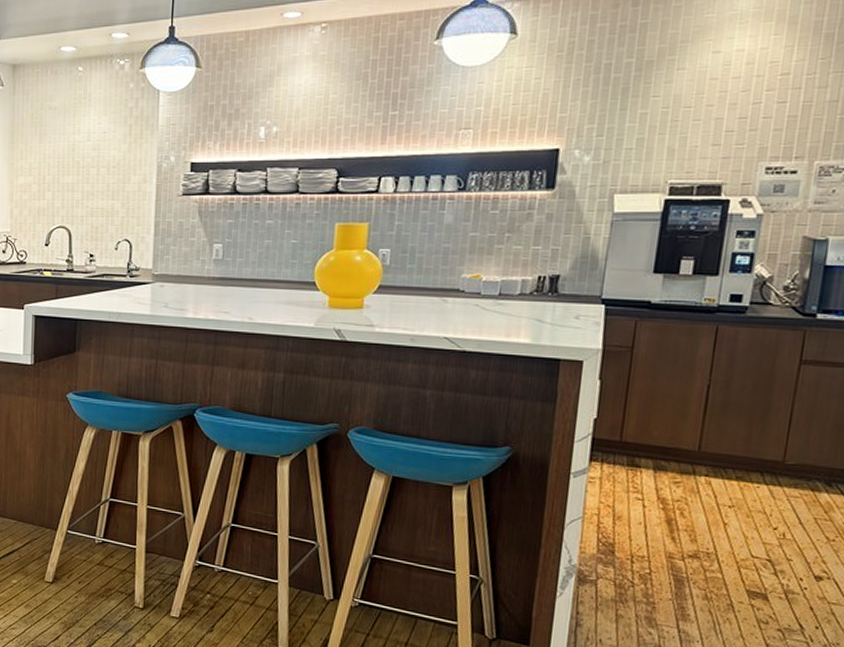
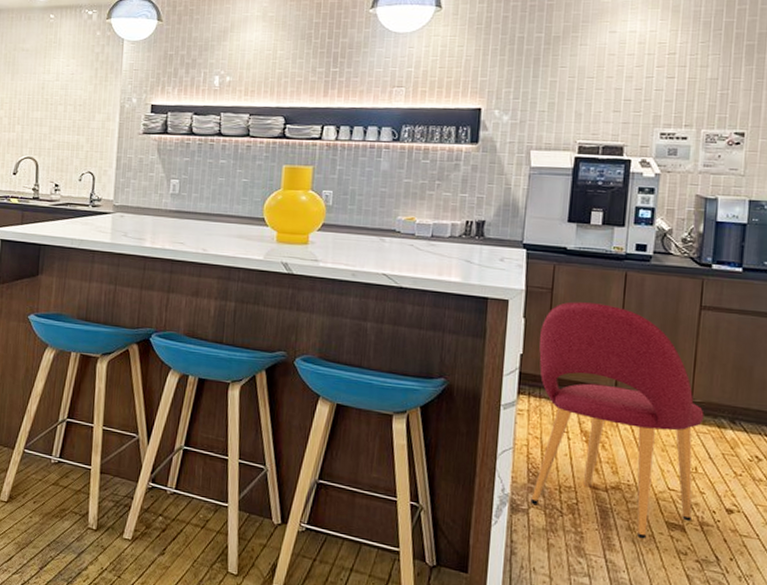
dining chair: none [599,360,797,609] -> present [531,301,704,539]

